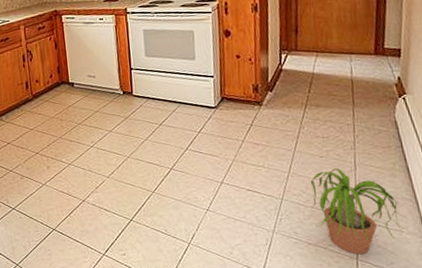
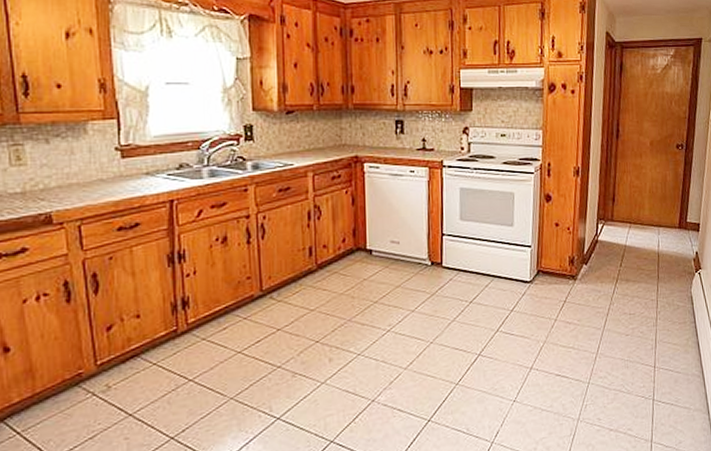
potted plant: present [310,168,408,255] -> none [615,347,695,437]

